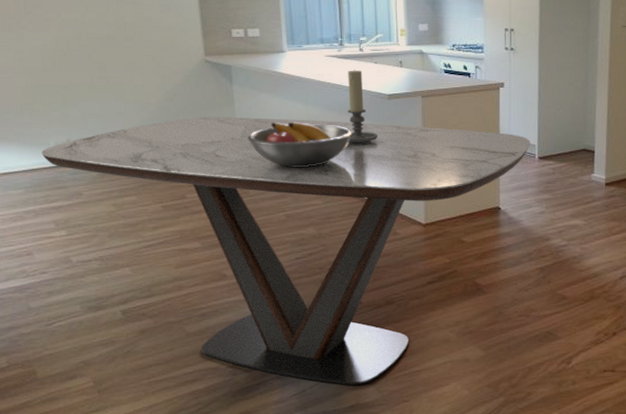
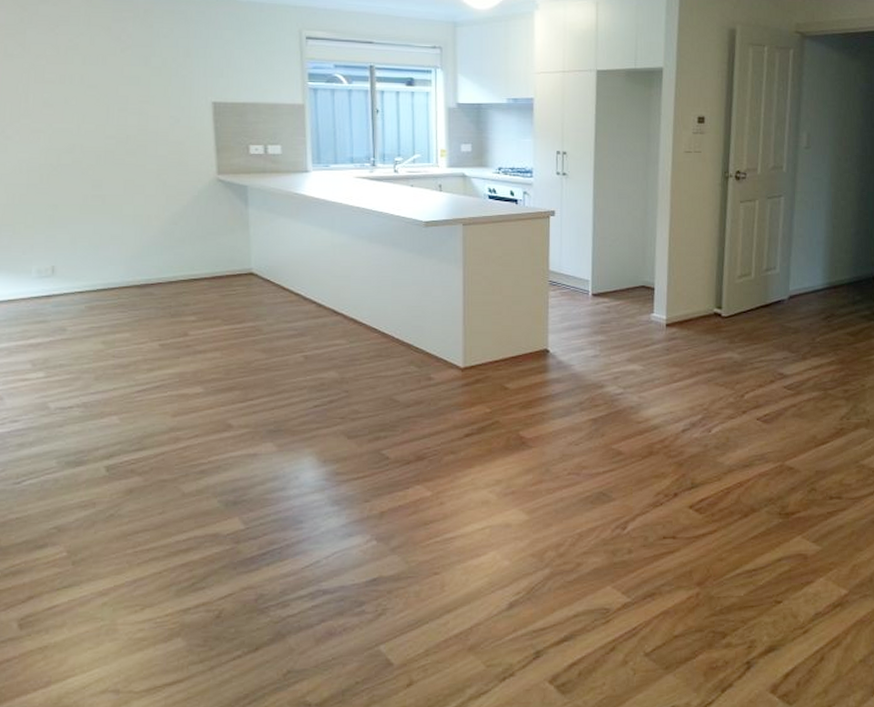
dining table: present [41,117,530,385] -> none [20,243,583,555]
fruit bowl: present [247,122,353,167] -> none [263,251,384,301]
candle holder: present [347,70,378,147] -> none [376,193,412,280]

